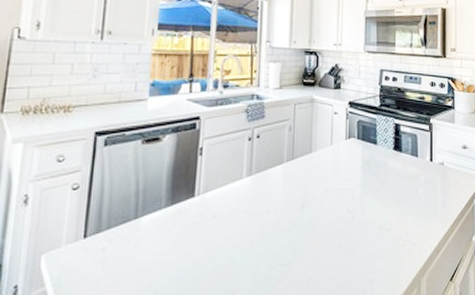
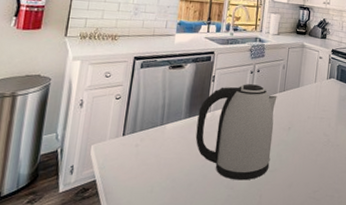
kettle: none [181,154,285,282] -> present [195,84,277,181]

